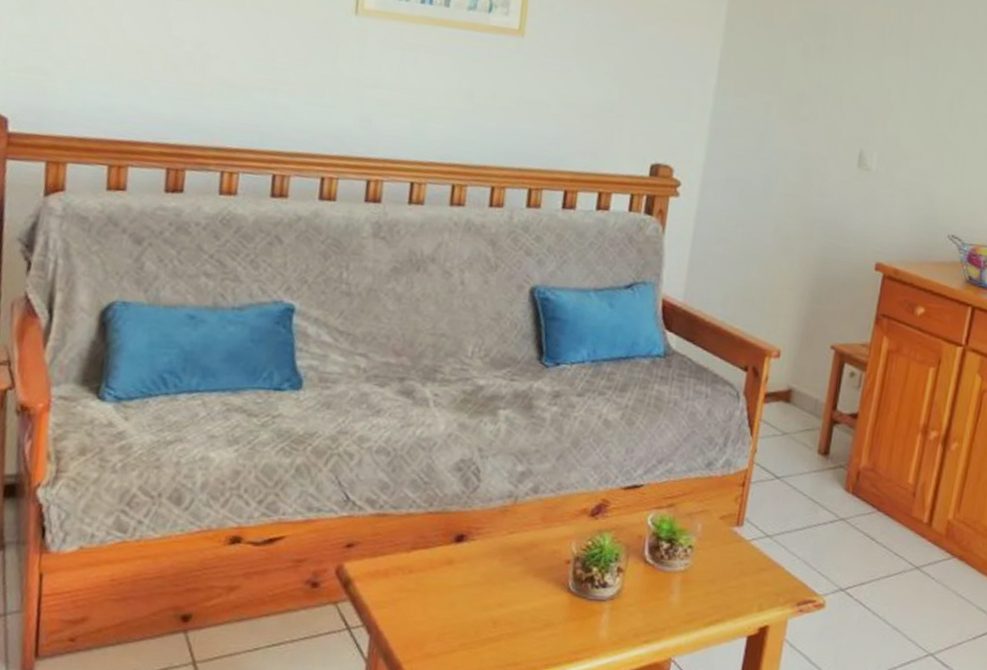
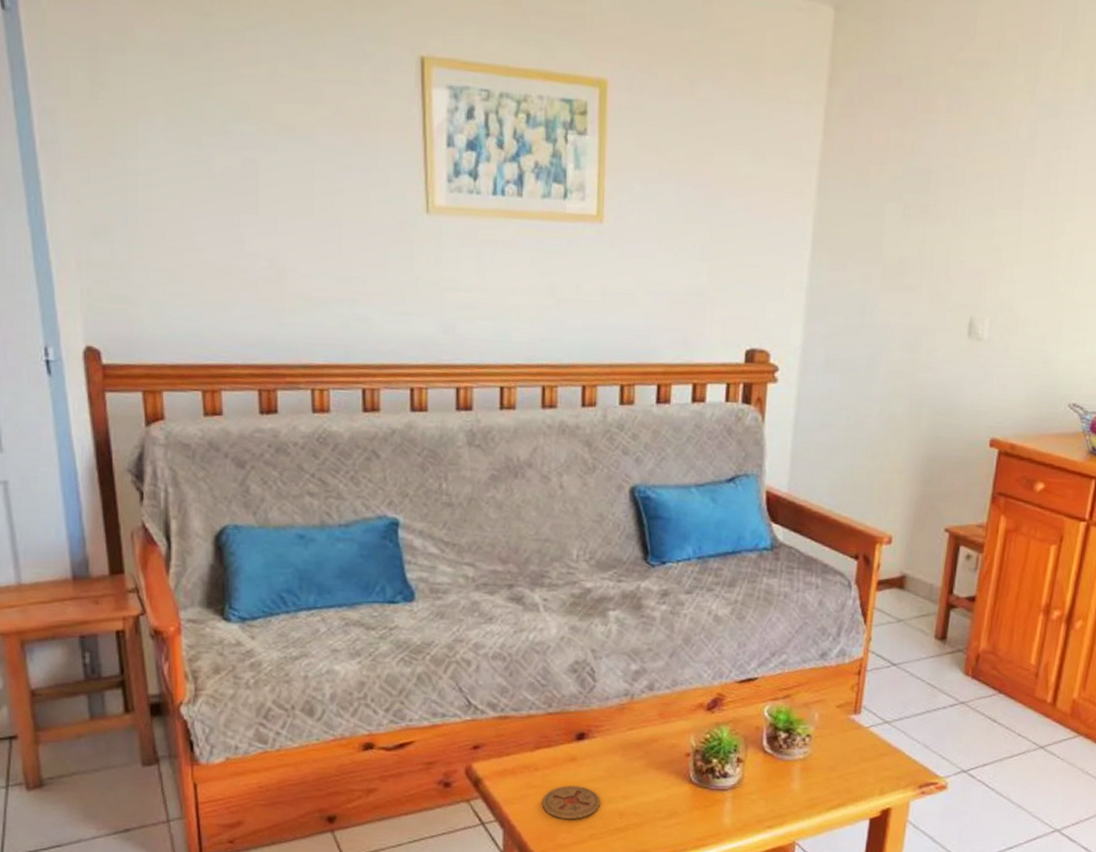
coaster: none [413,590,475,627] -> present [542,786,600,819]

